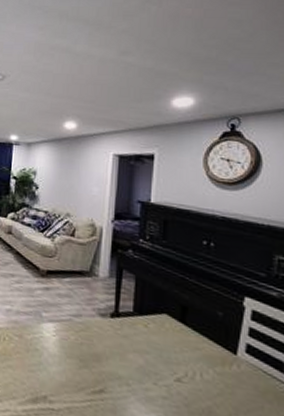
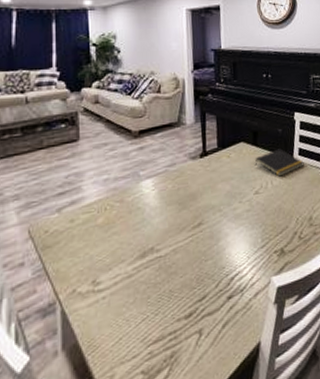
notepad: none [179,335,253,372] -> present [254,148,304,177]

